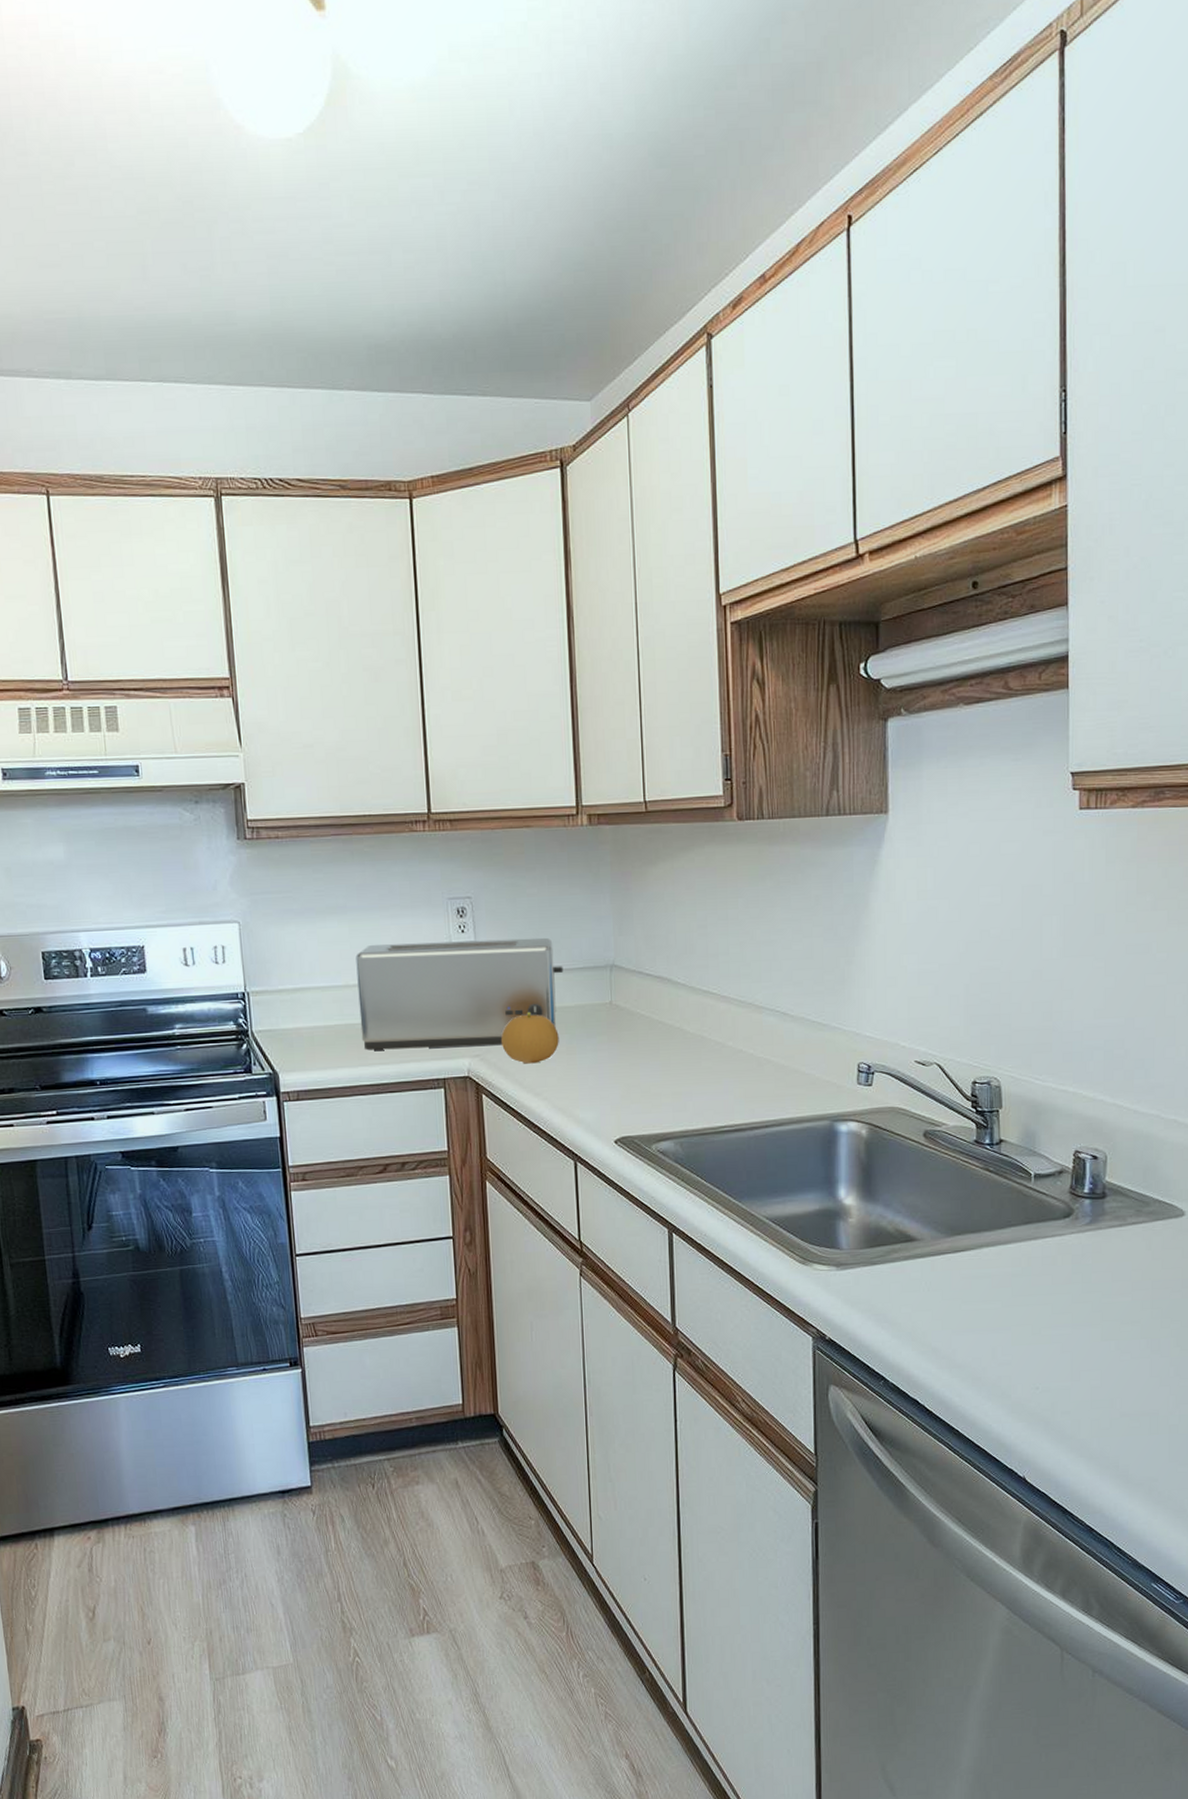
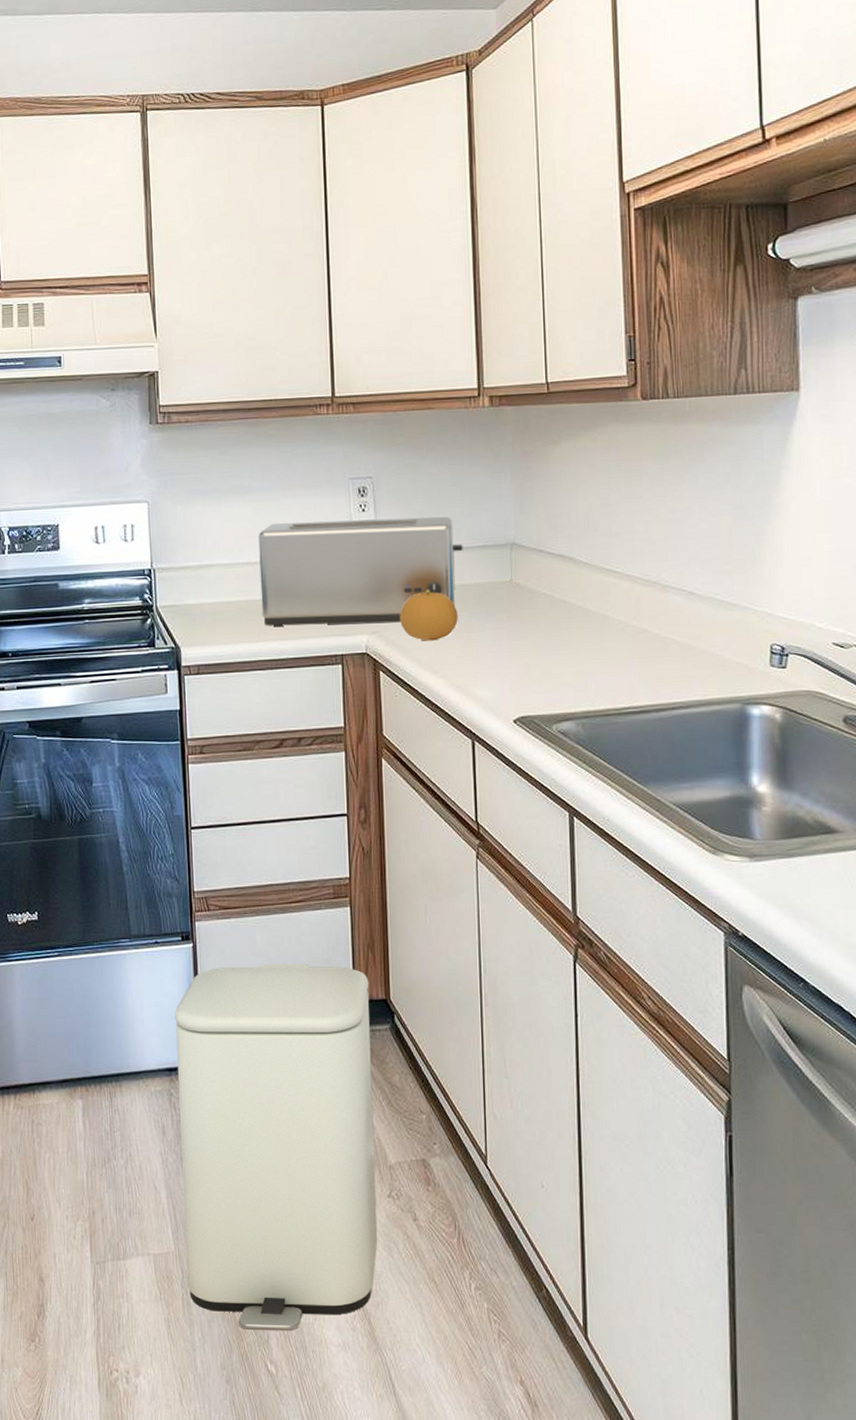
pedal bin: none [285,1383,491,1731] -> present [175,963,378,1332]

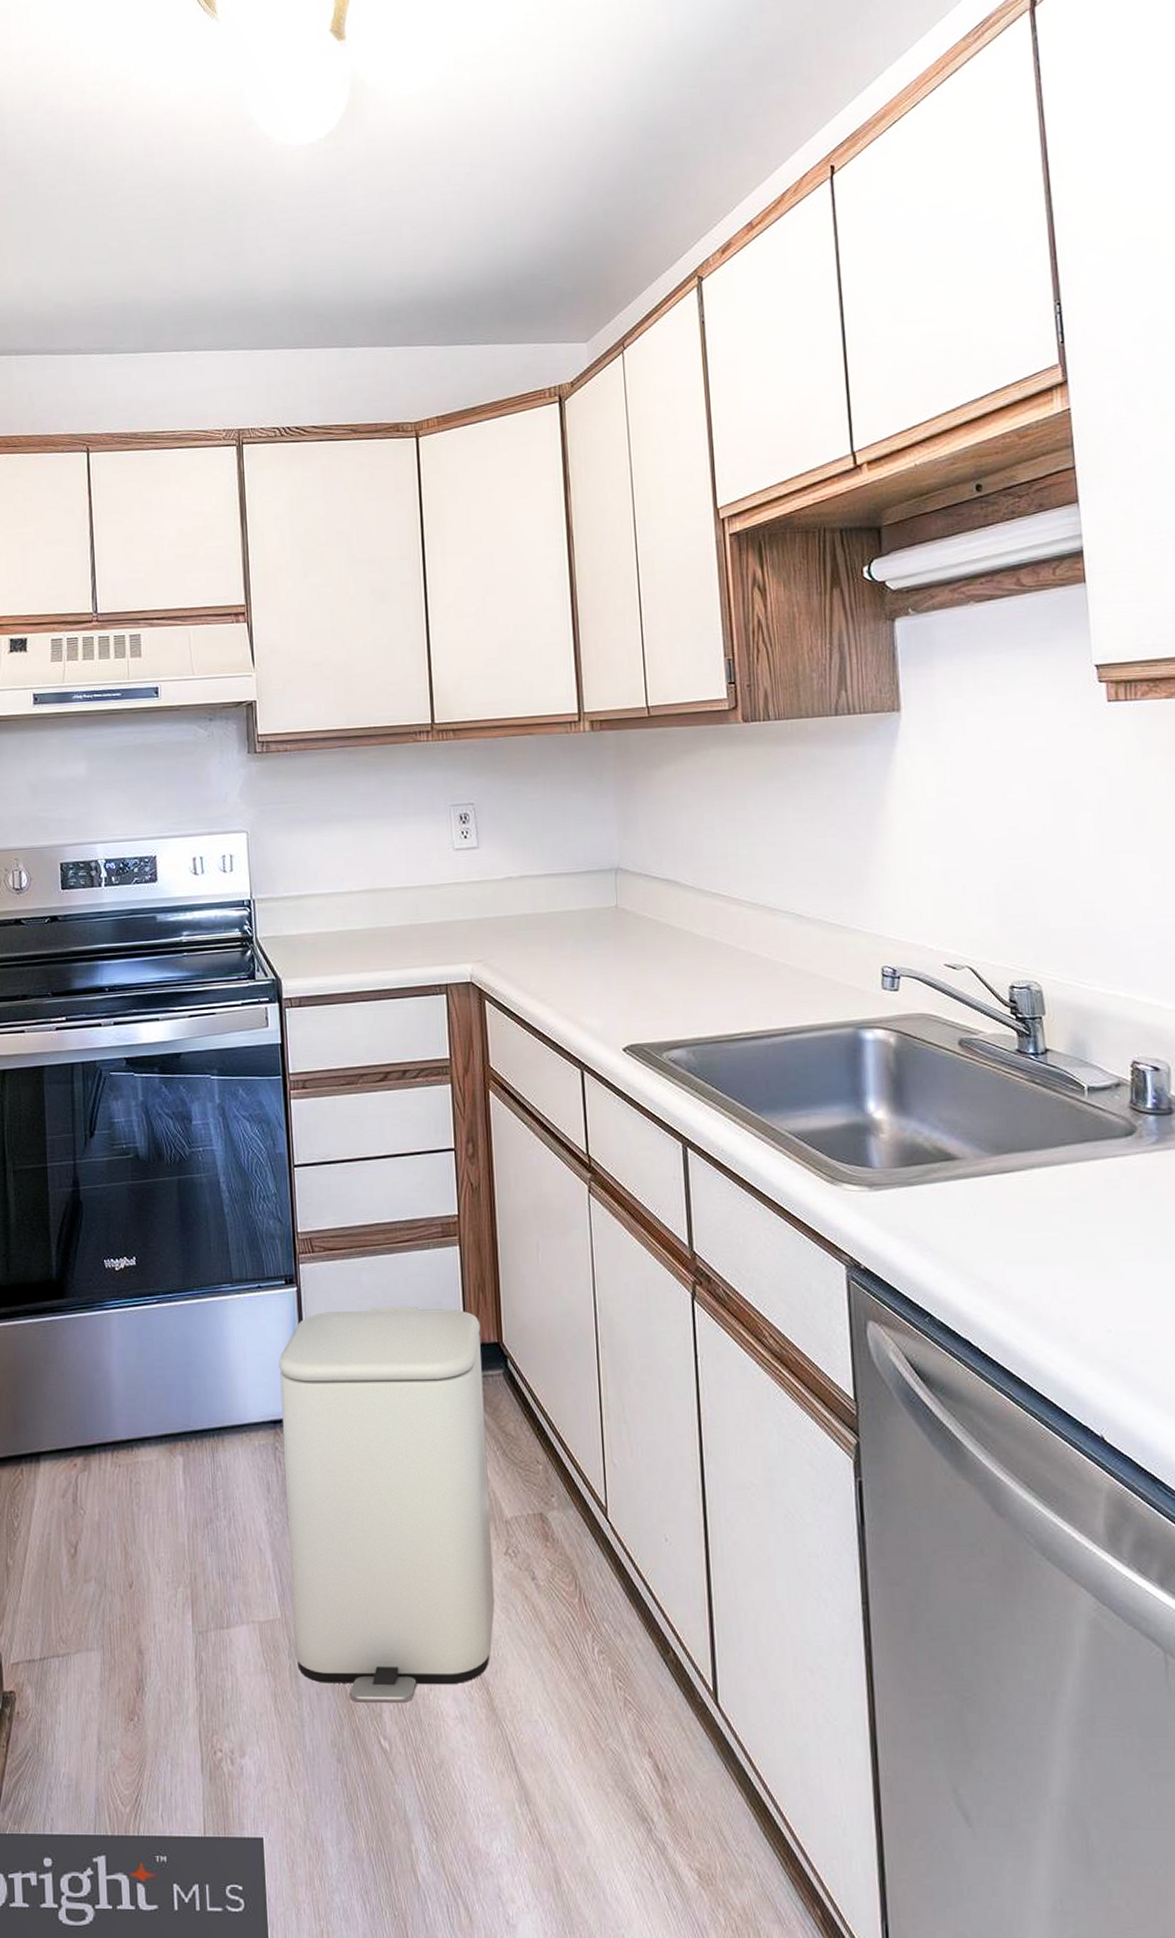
toaster: present [258,516,463,626] -> none [359,842,567,956]
fruit: present [400,589,458,641] -> none [504,916,564,969]

